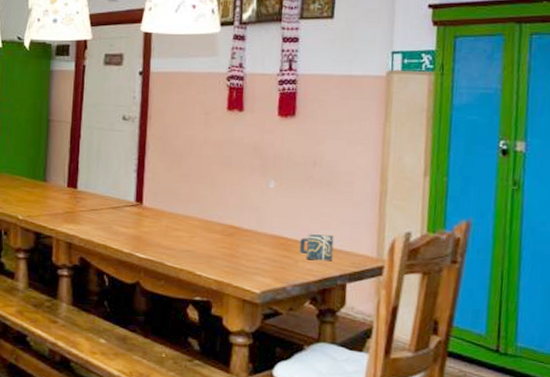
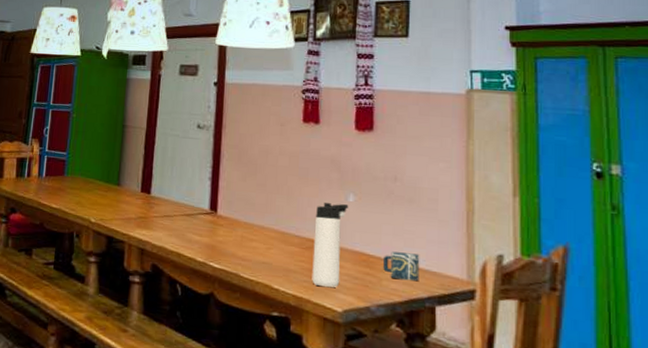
thermos bottle: none [232,190,269,271] -> present [312,203,349,287]

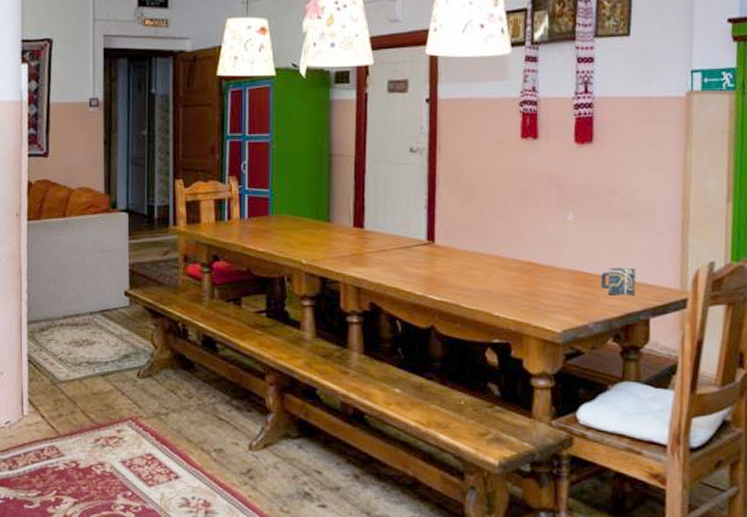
thermos bottle: present [312,203,349,287] -> none [532,223,568,309]

